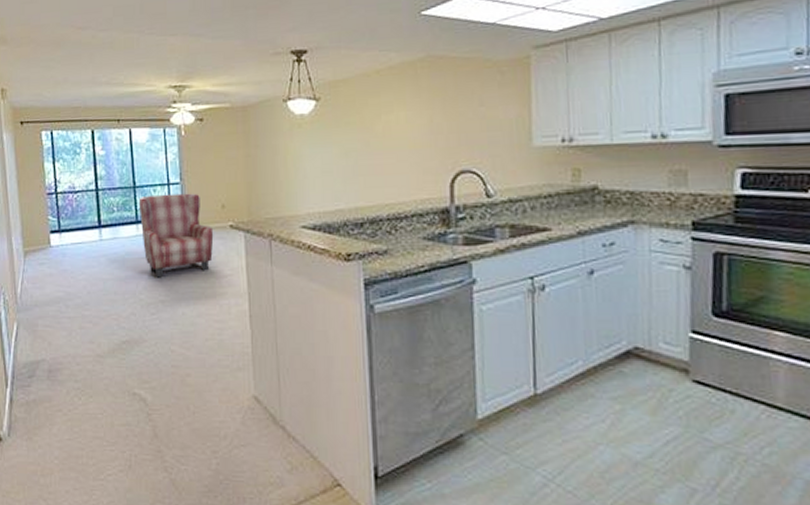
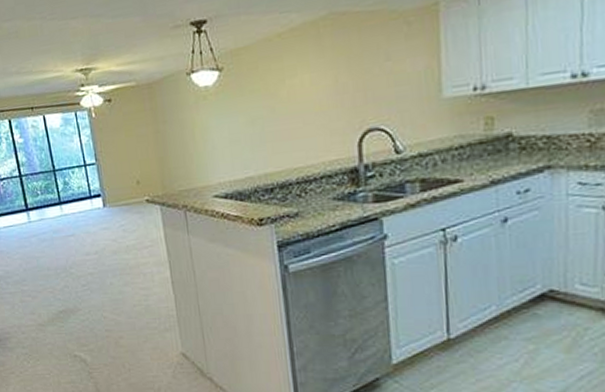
armchair: present [138,193,214,278] -> none [59,172,133,253]

